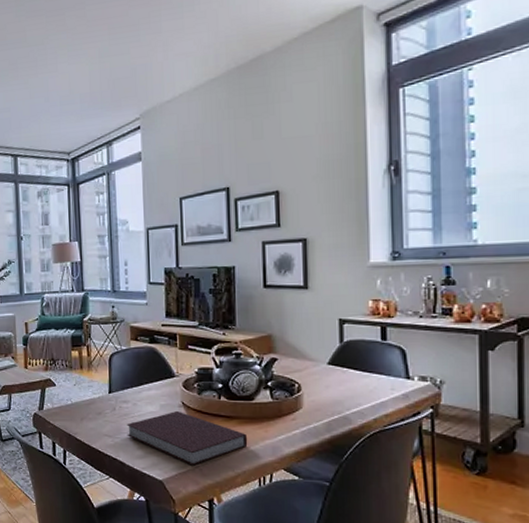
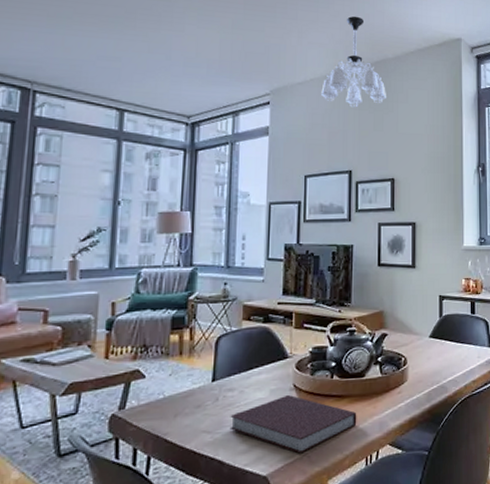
chandelier: none [191,11,266,118] -> present [321,16,386,108]

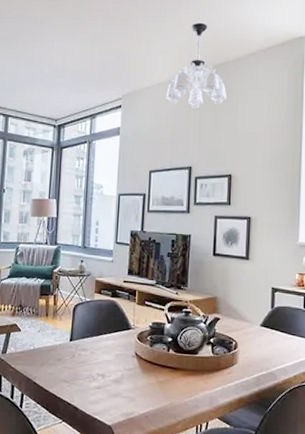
notebook: present [229,394,357,454] -> none [83,360,190,412]

